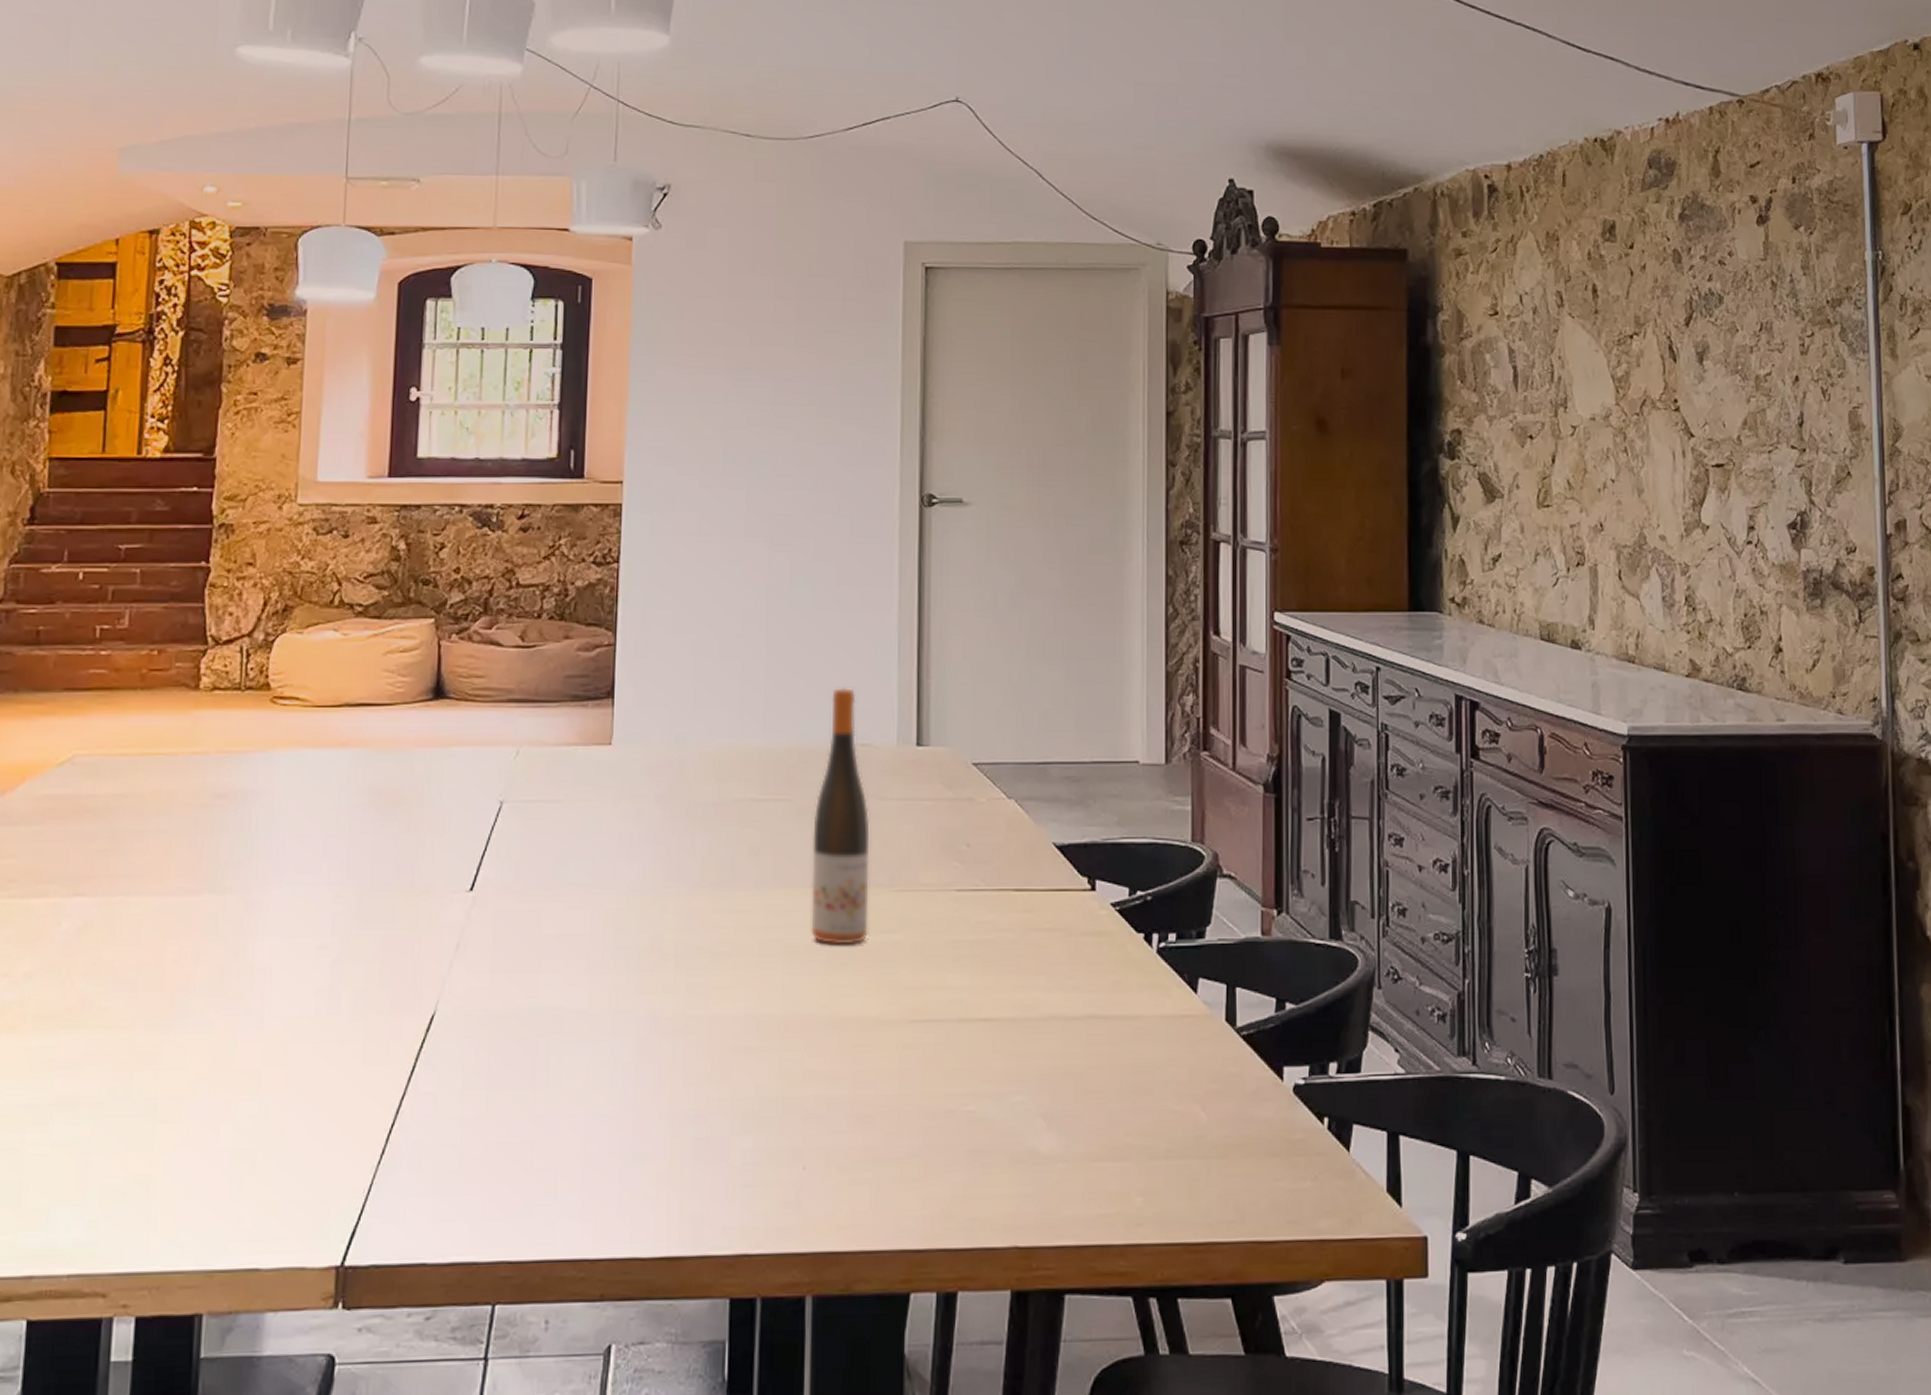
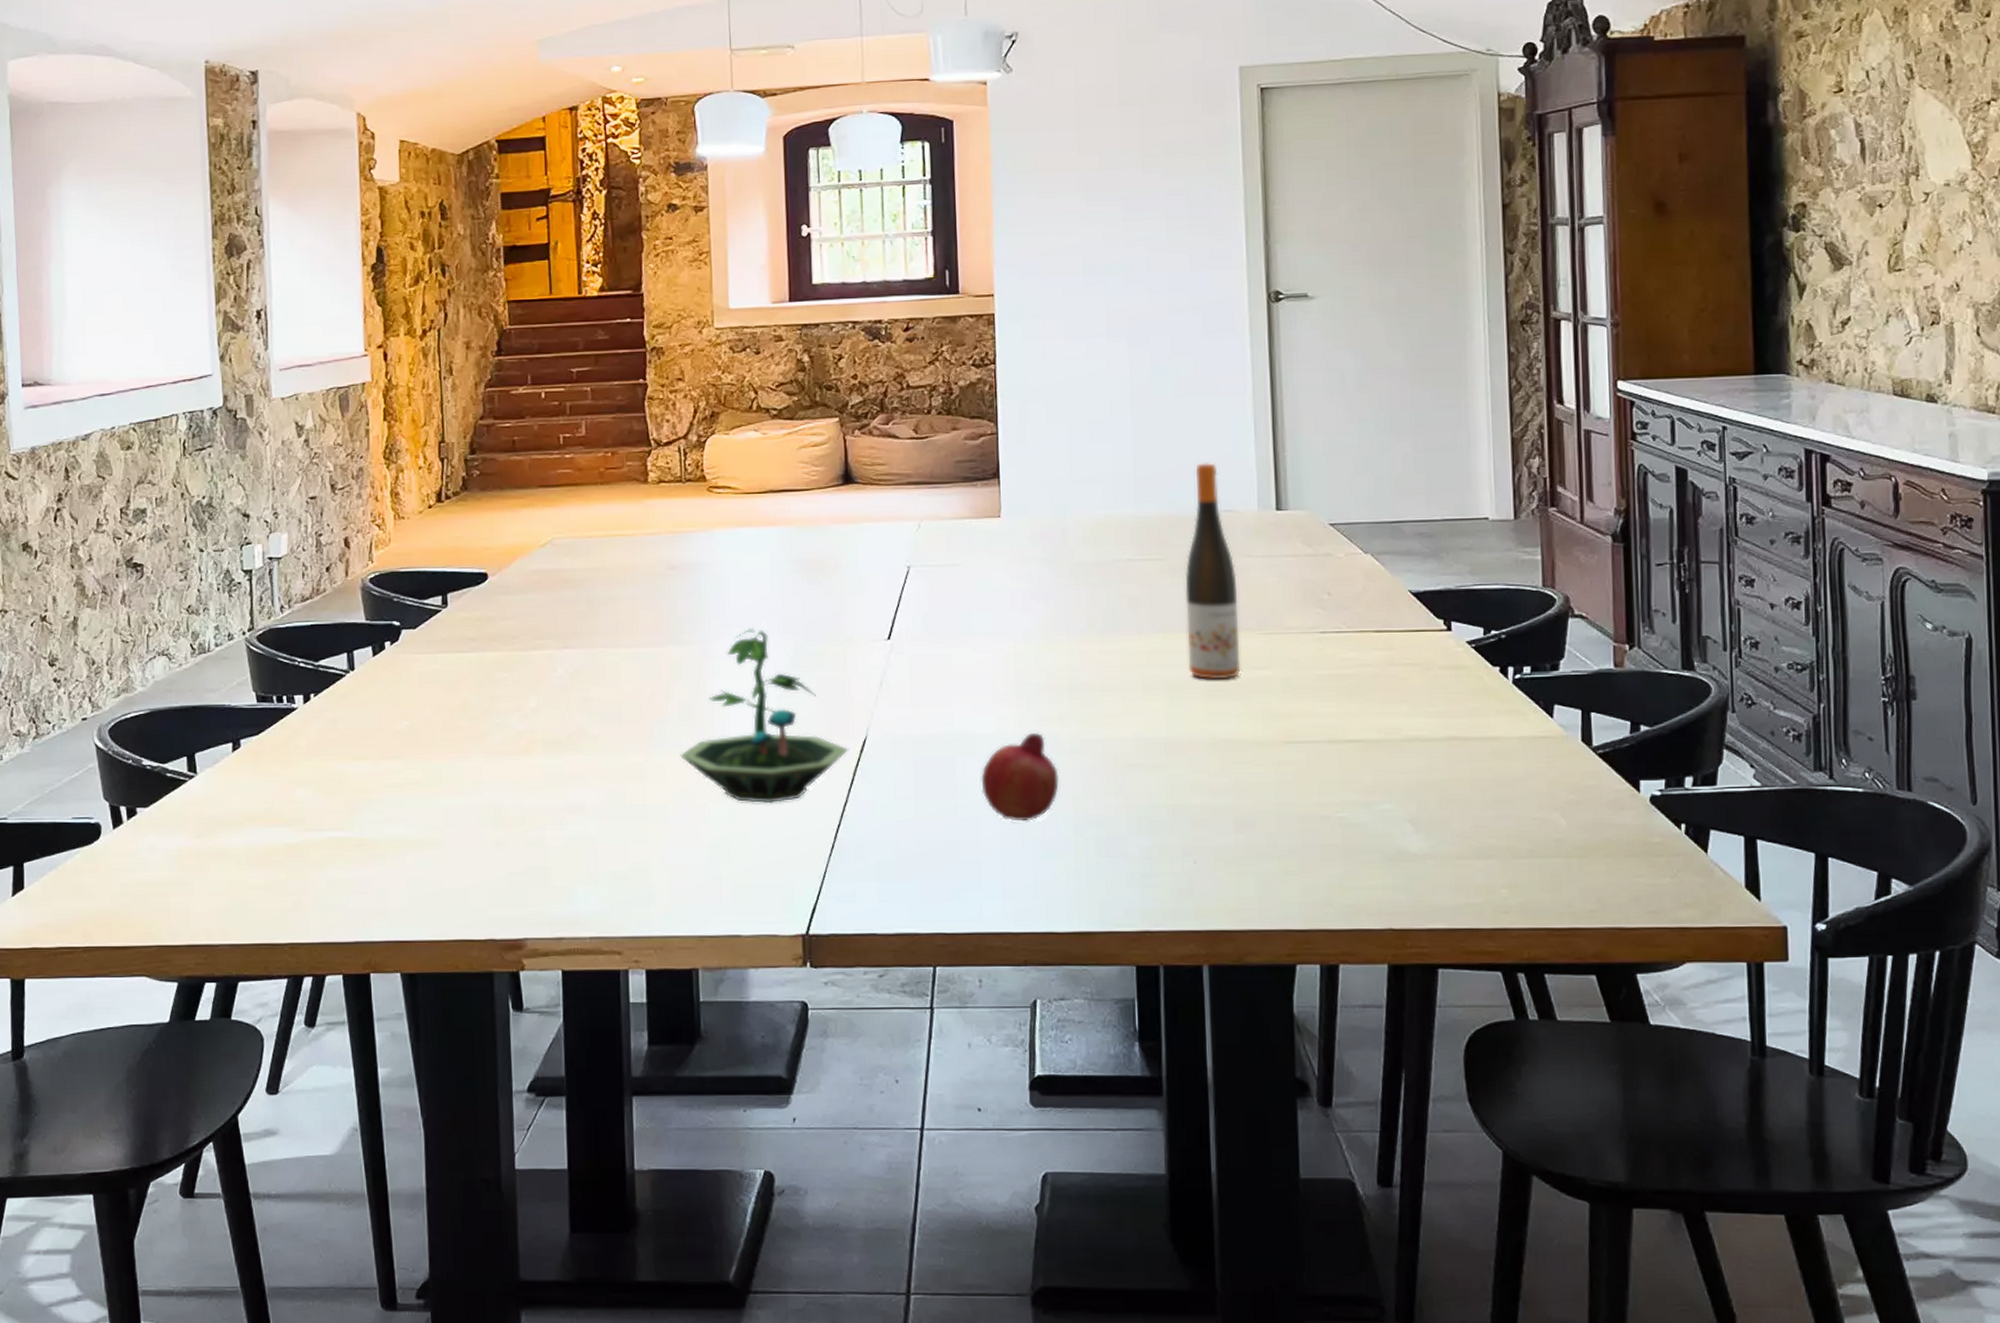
terrarium: none [206,873,413,1097] -> present [680,627,849,804]
fruit: none [565,1007,656,1119] -> present [981,732,1059,822]

